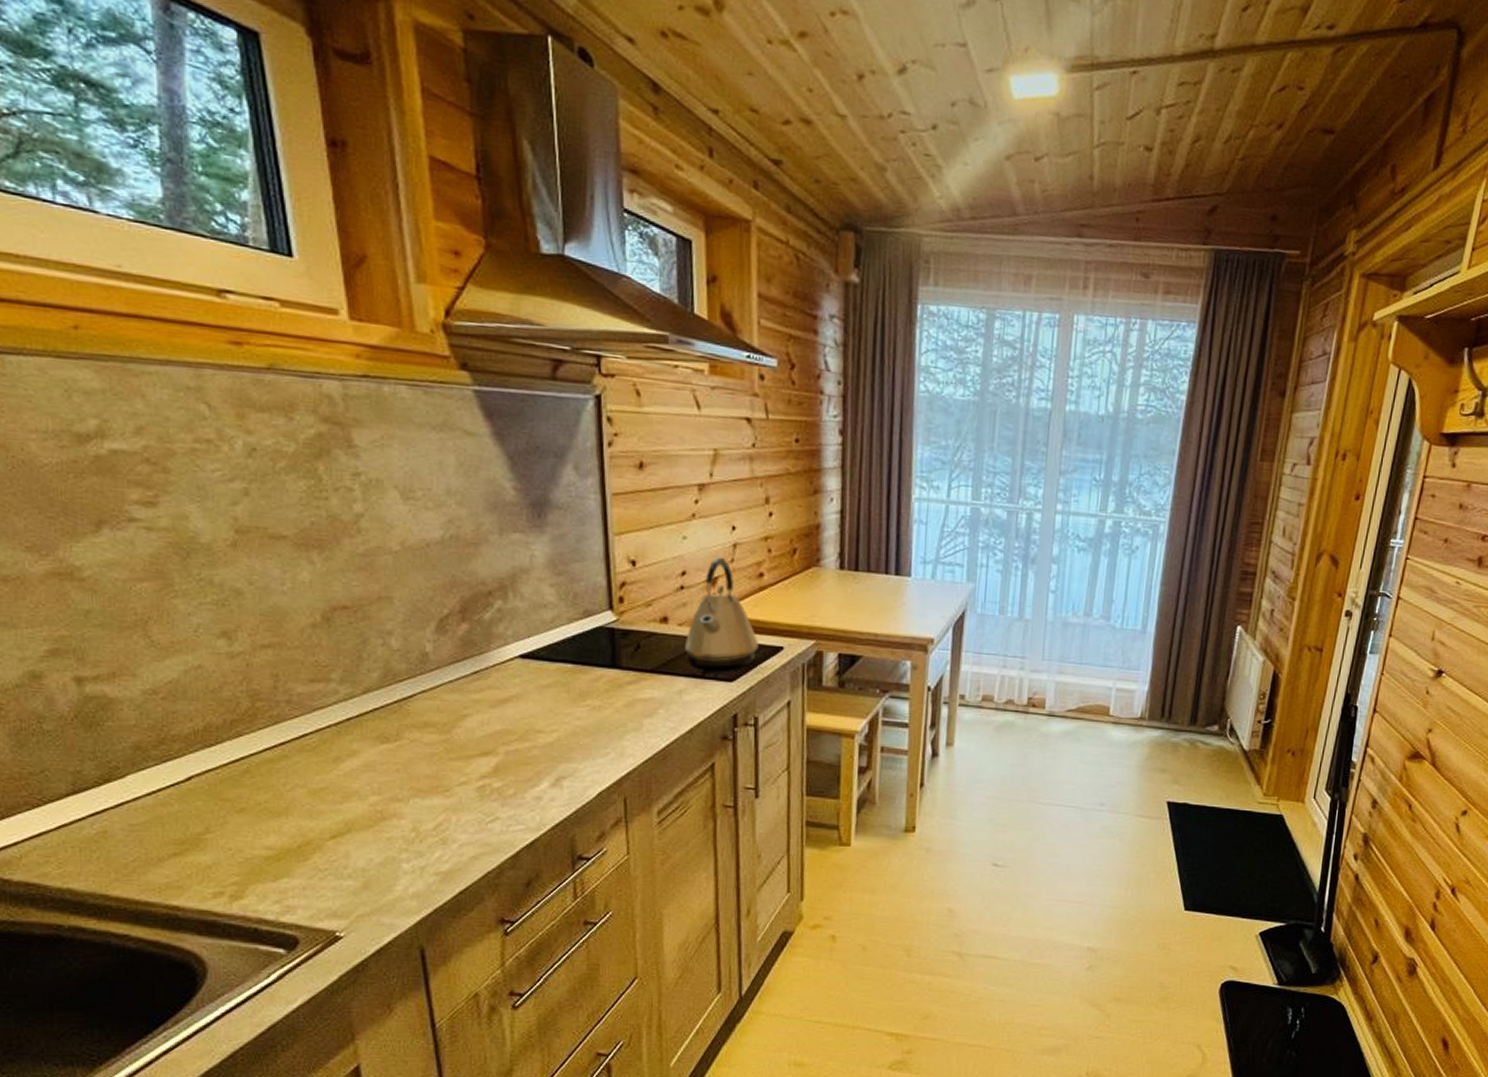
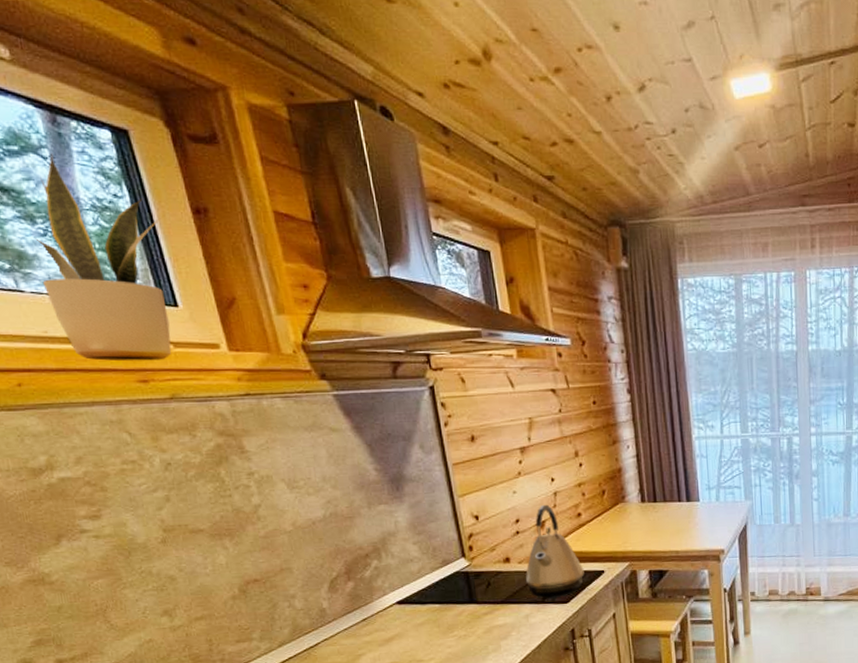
potted plant: none [122,47,292,321] -> present [35,153,172,362]

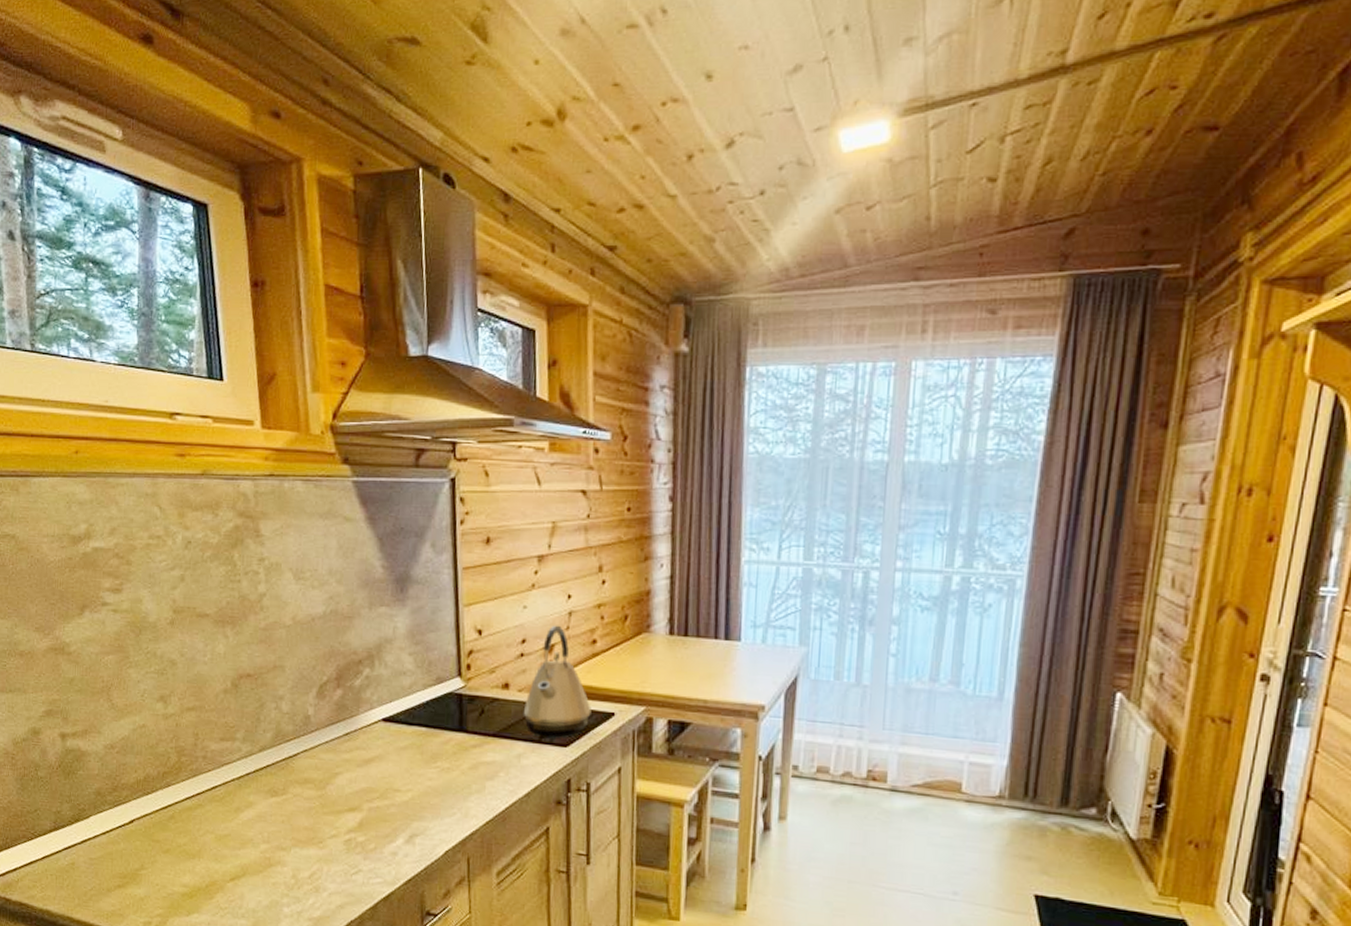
potted plant: present [35,153,172,362] -> none [113,227,227,435]

